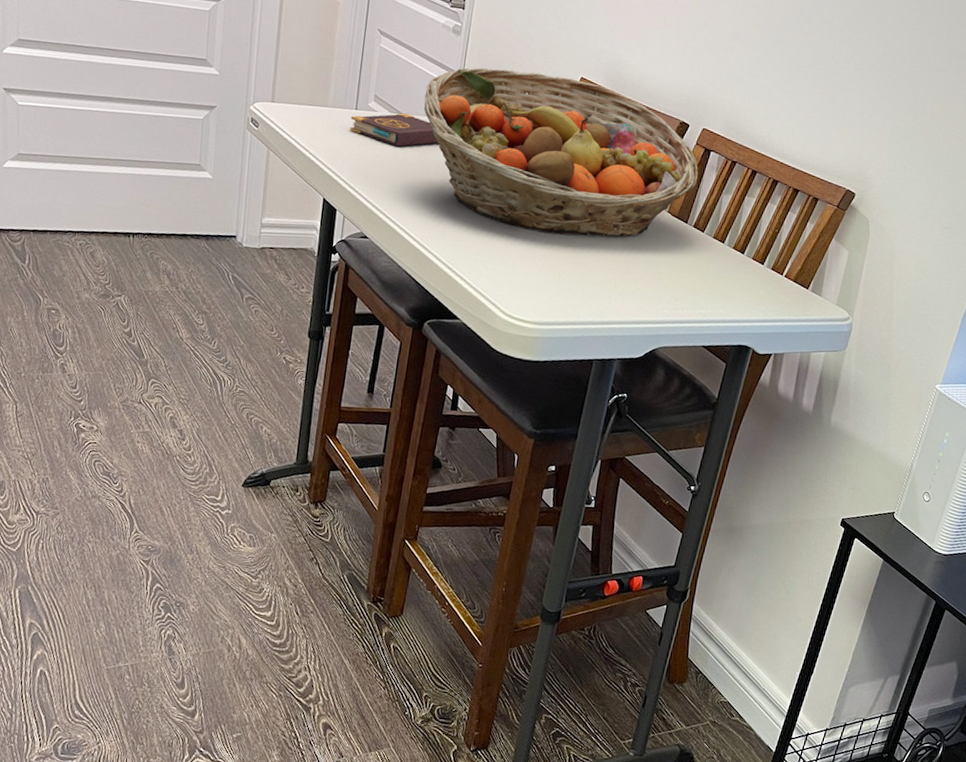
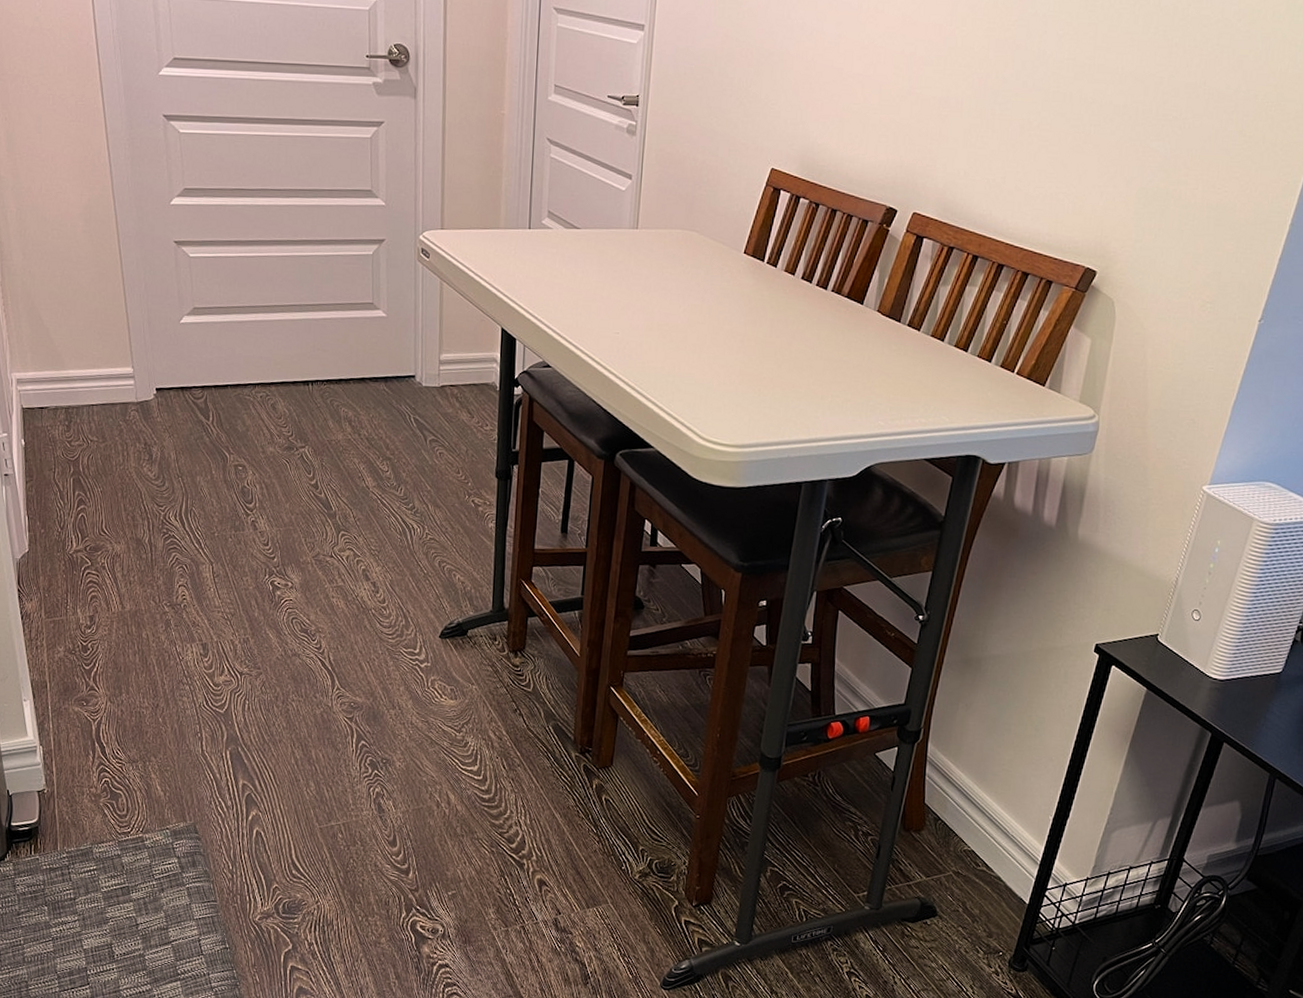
book: present [350,113,438,147] -> none [524,228,619,265]
fruit basket: present [424,67,699,237] -> none [601,168,911,346]

